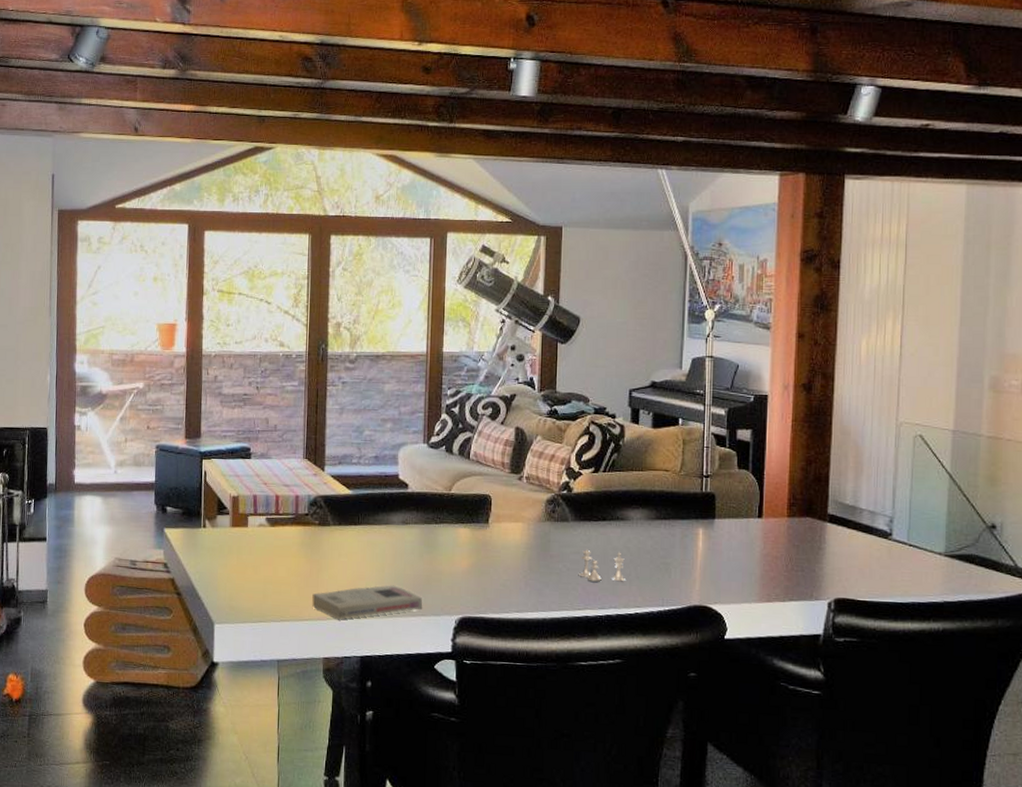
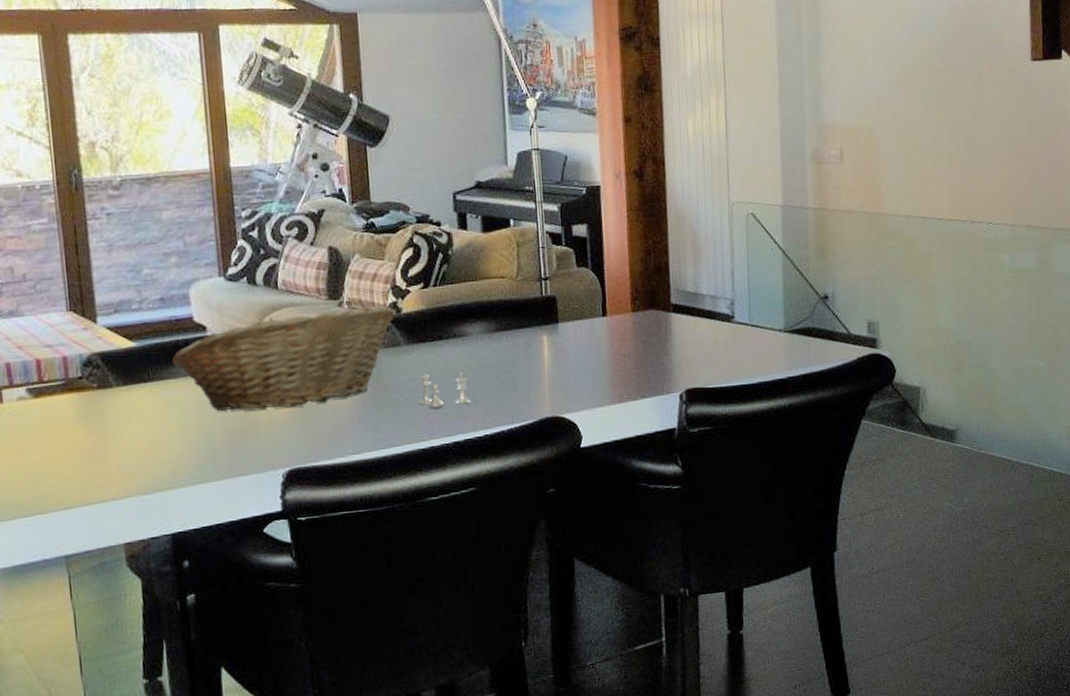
book: present [312,585,423,619] -> none [100,445,242,496]
fruit basket: none [378,482,568,563] -> present [172,304,397,411]

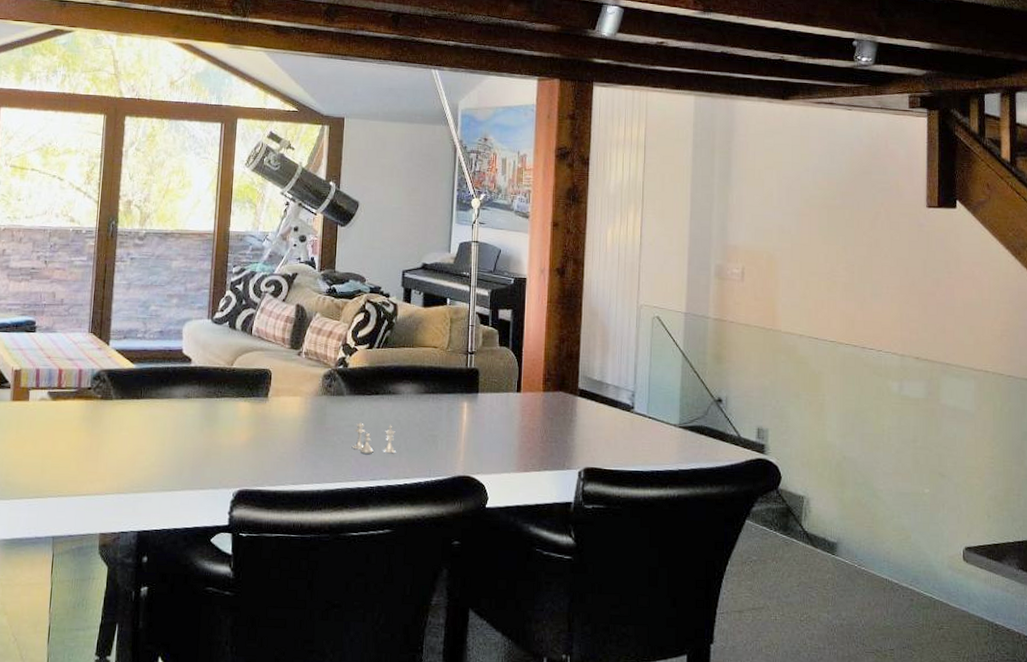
fruit basket: present [172,304,397,411] -> none [161,358,344,436]

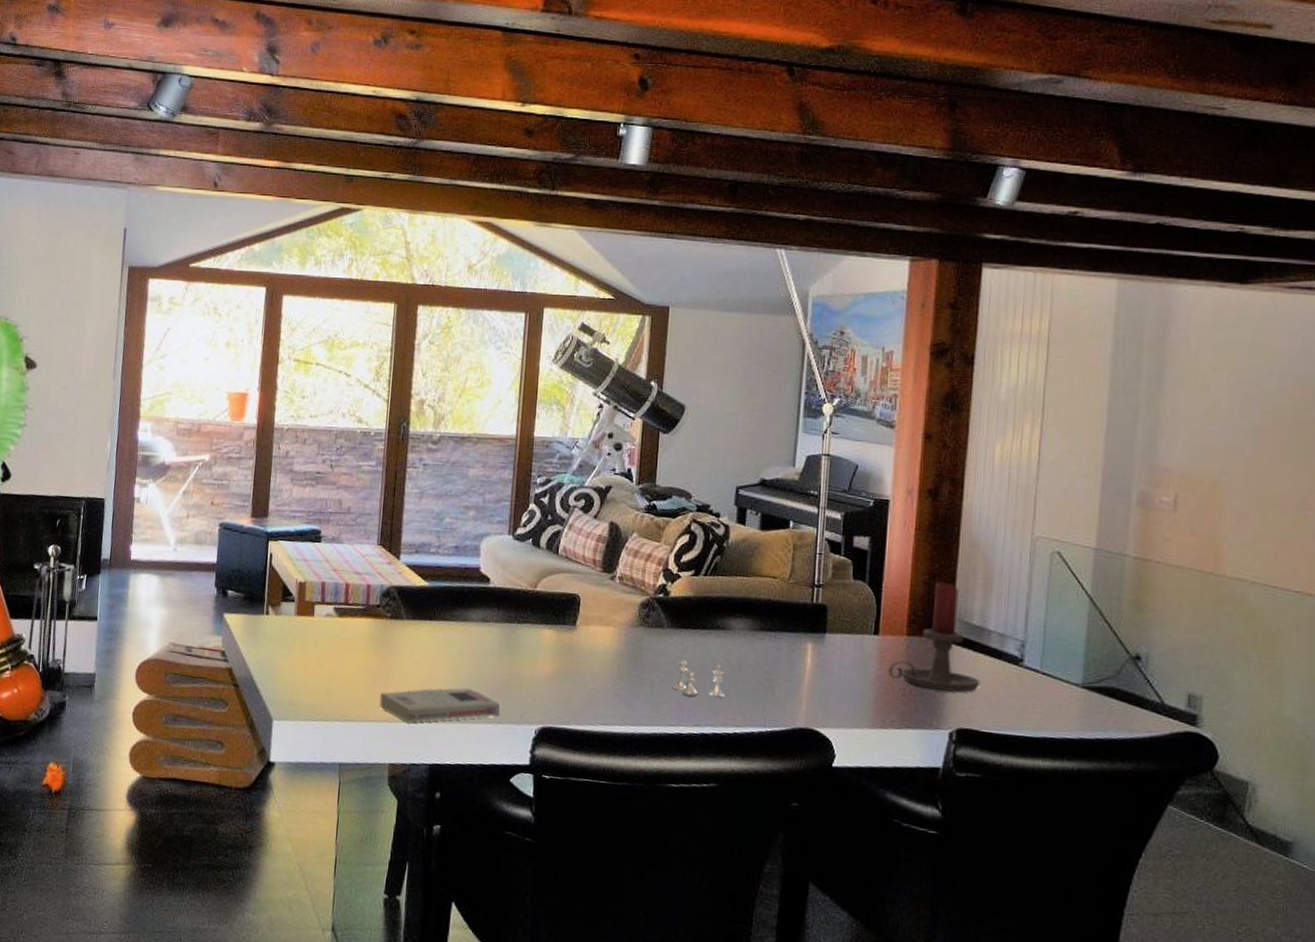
book: none [91,458,202,494] -> present [379,687,501,723]
candle holder: none [528,345,602,437] -> present [887,581,981,692]

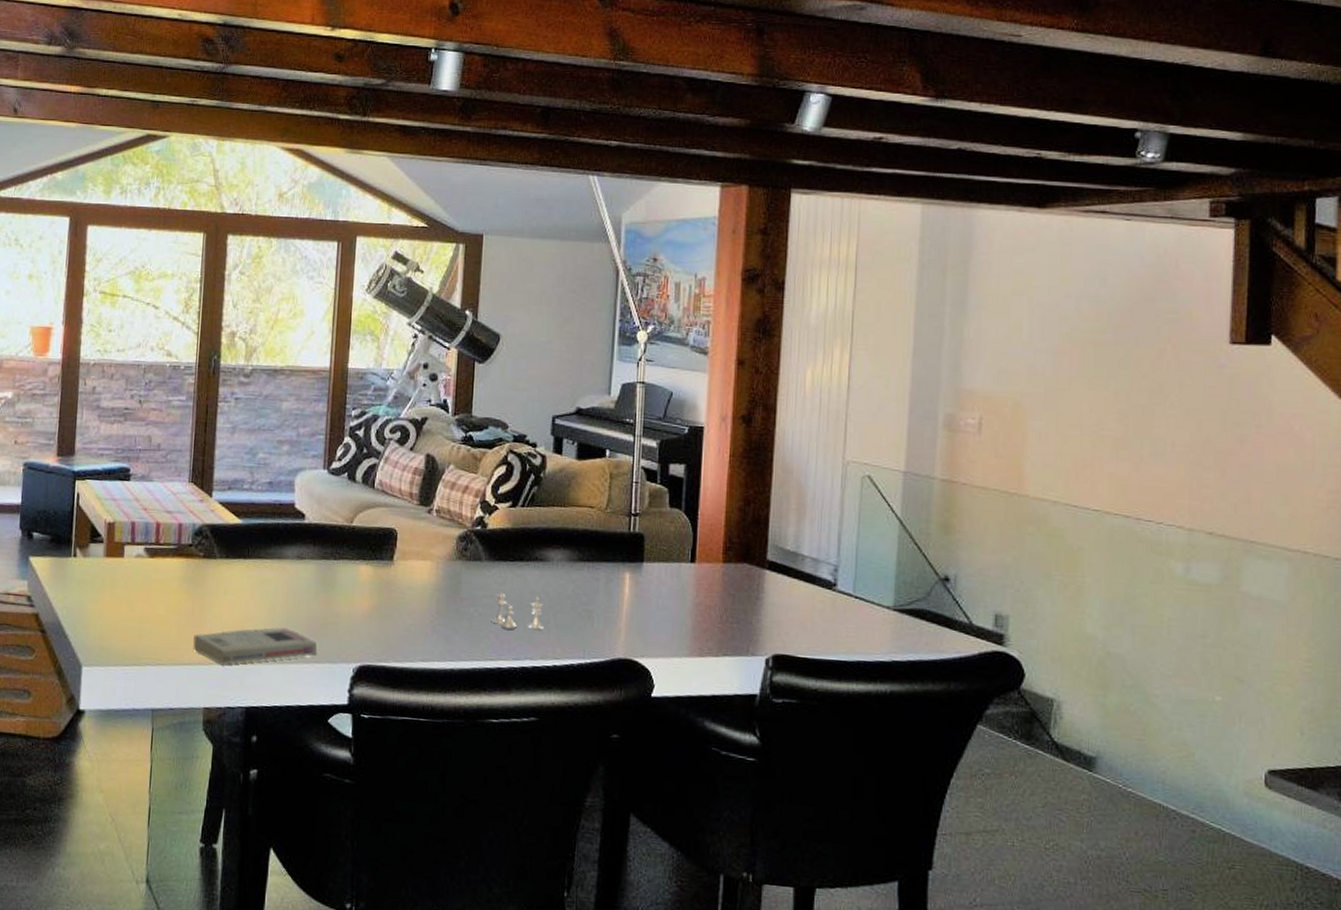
candle holder: present [887,581,981,692] -> none [704,508,795,618]

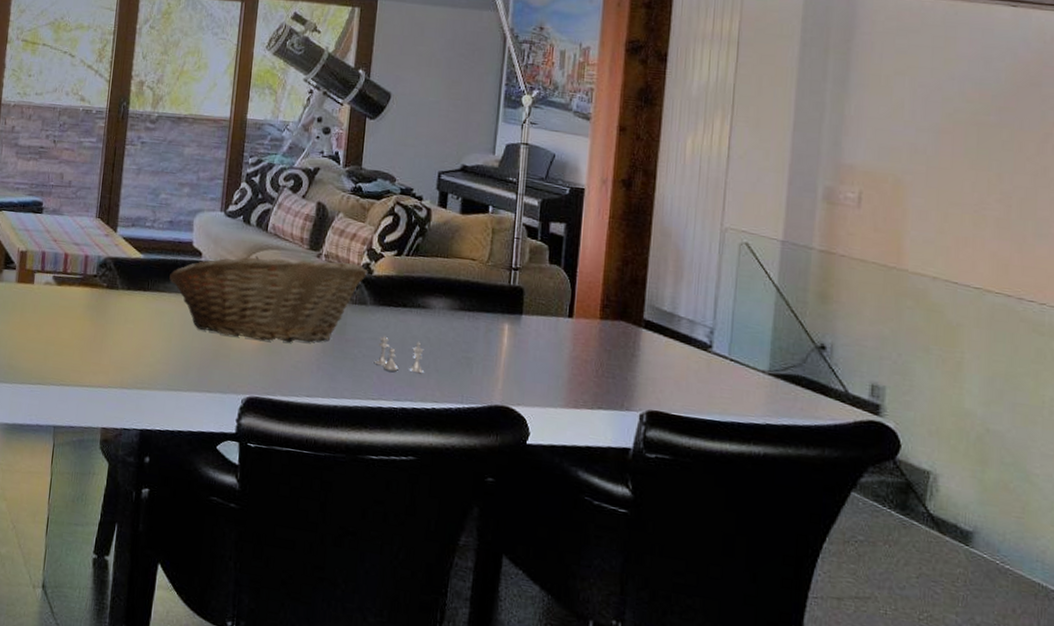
book: present [193,627,318,665] -> none [94,356,210,389]
fruit basket: none [271,515,482,605] -> present [169,256,368,343]

